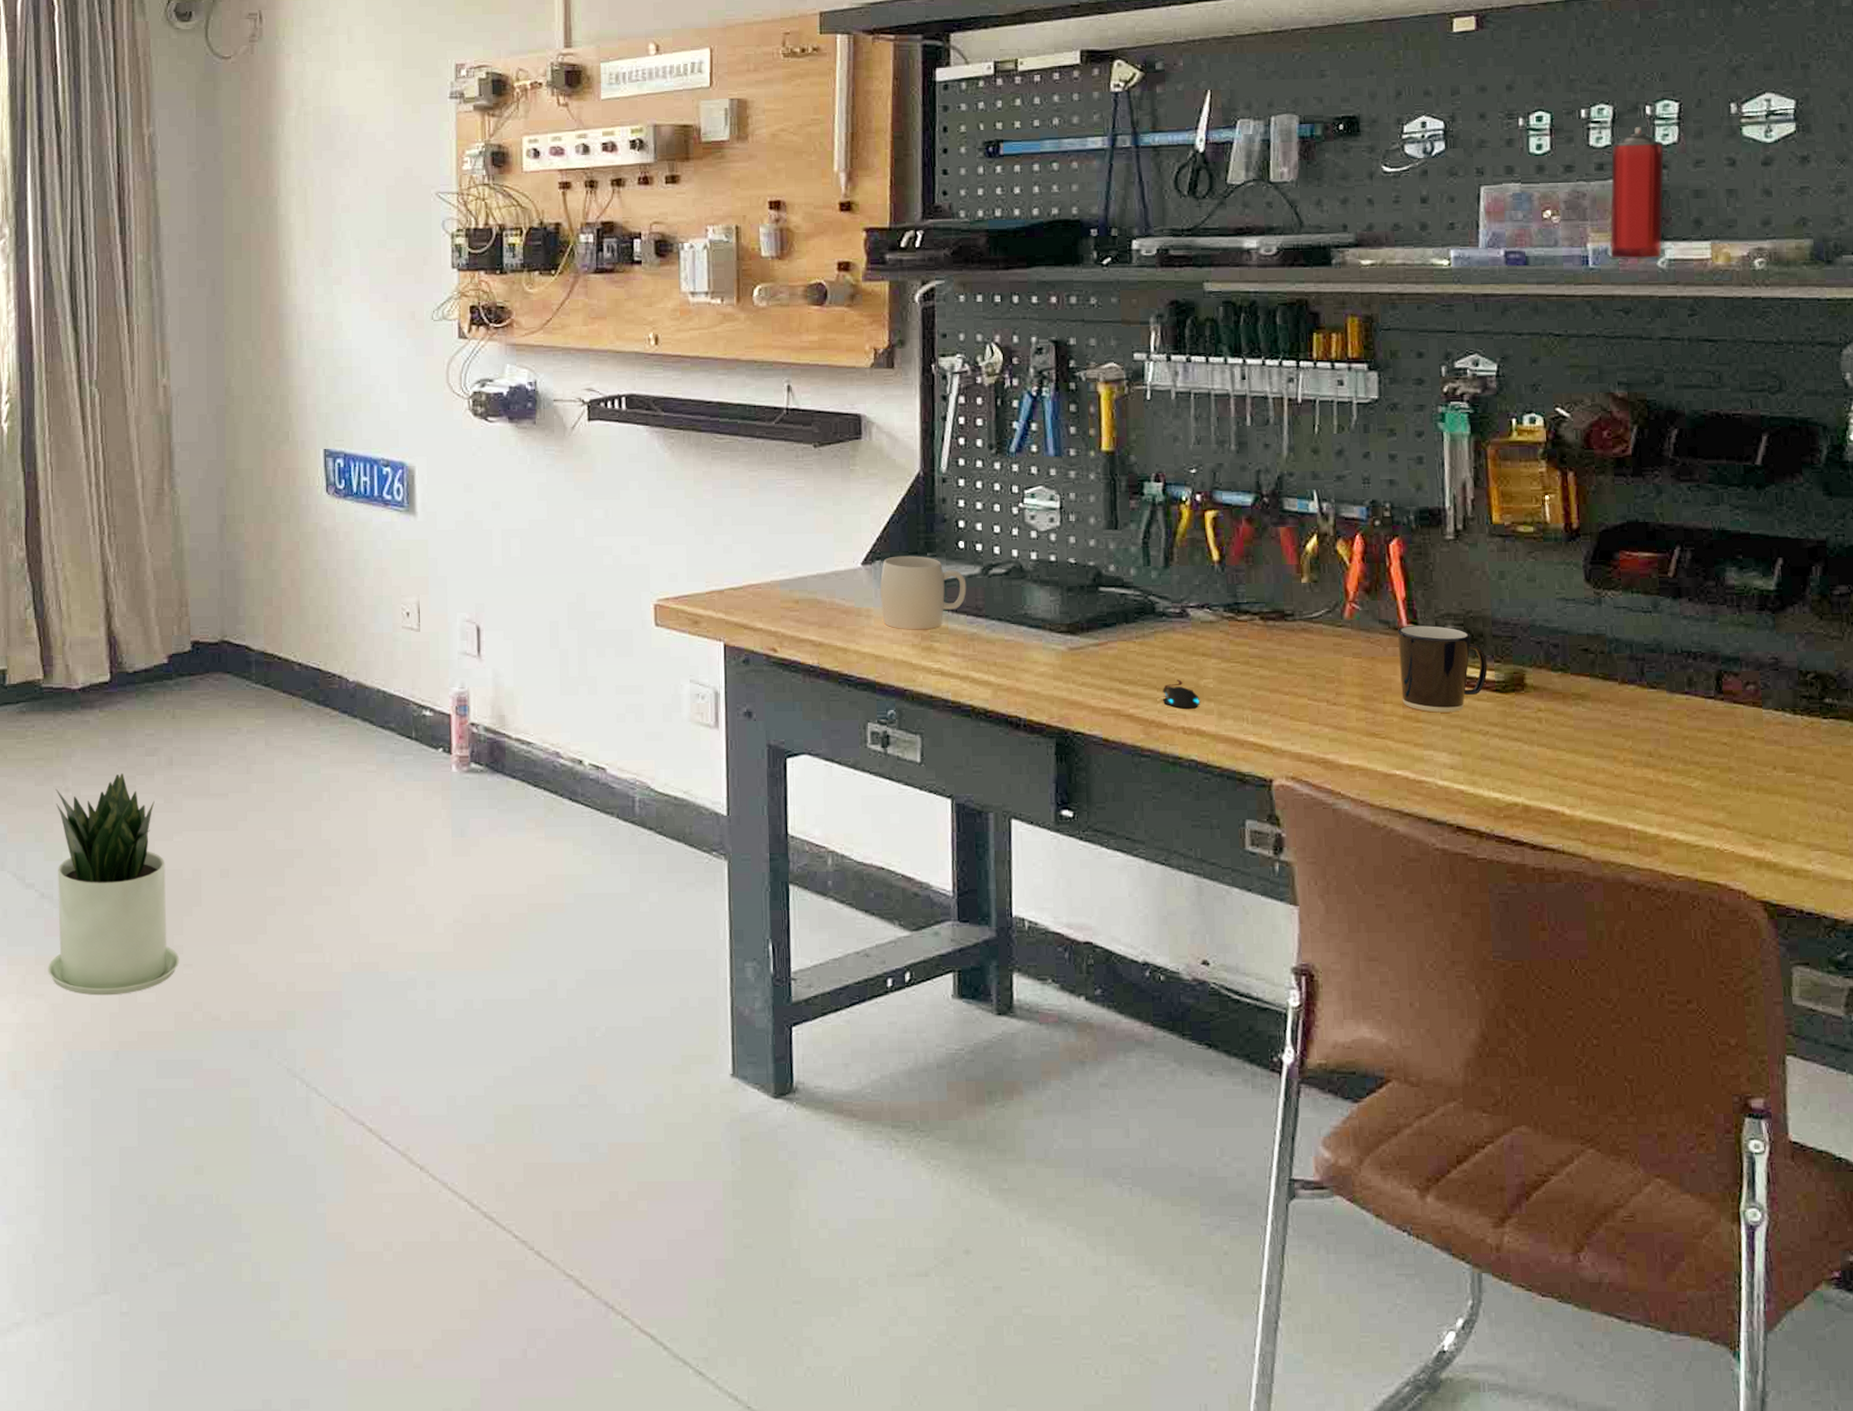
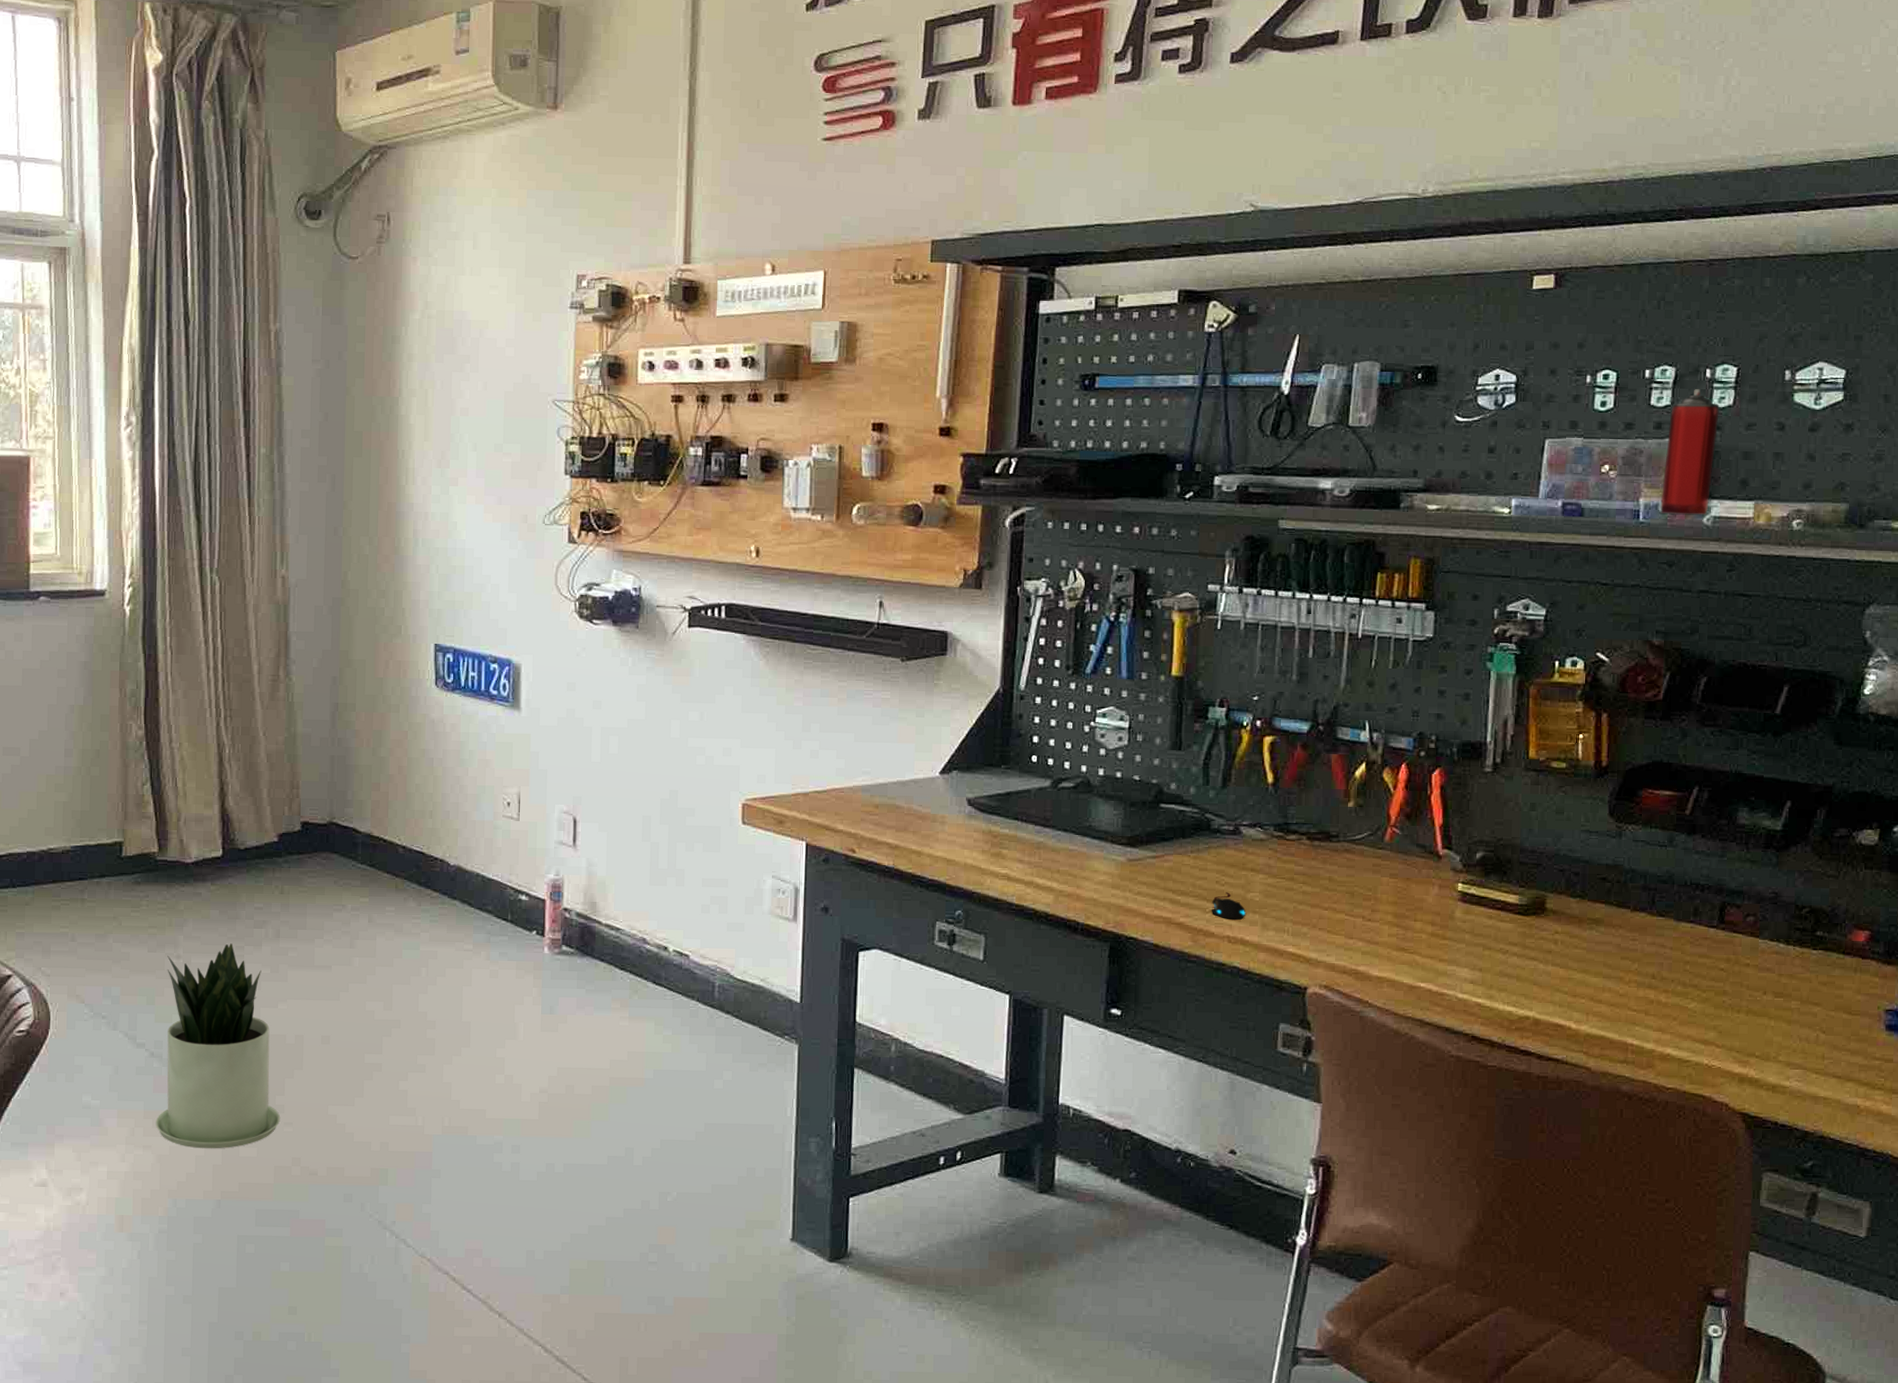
mug: present [880,556,967,630] -> none [955,767,1037,837]
mug: present [1397,624,1488,713] -> none [1431,849,1512,932]

